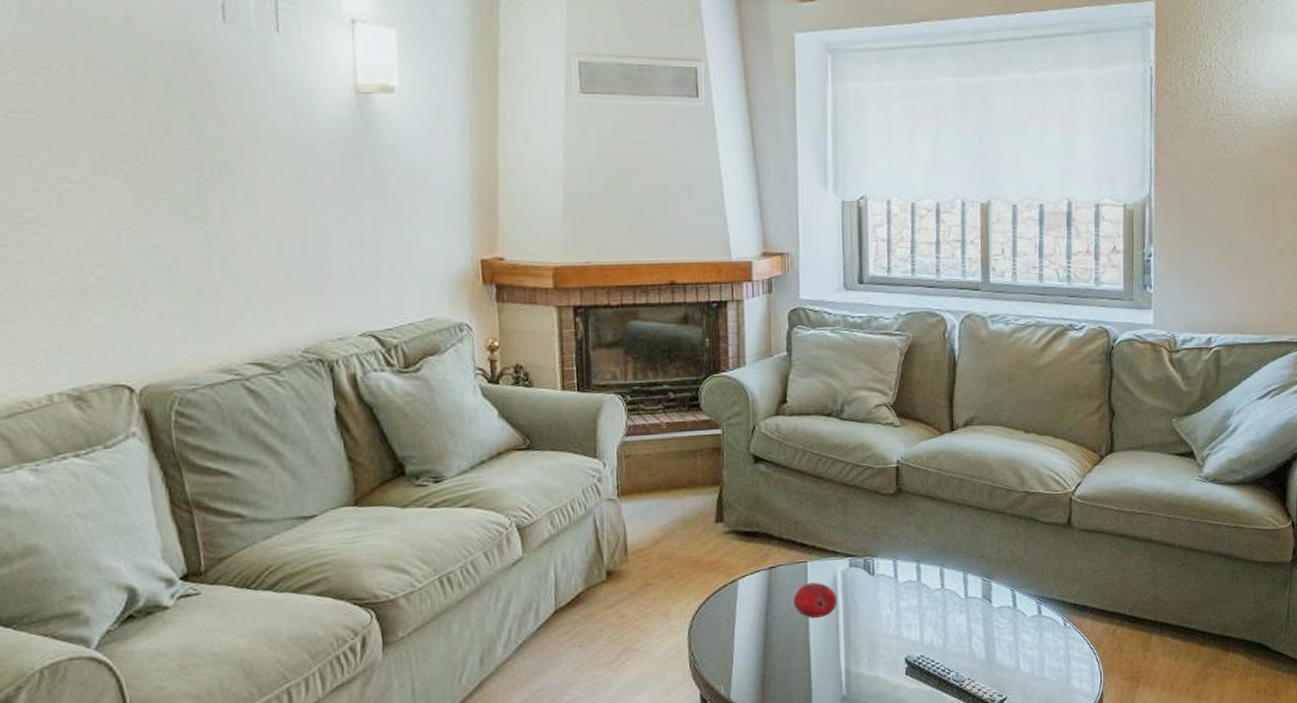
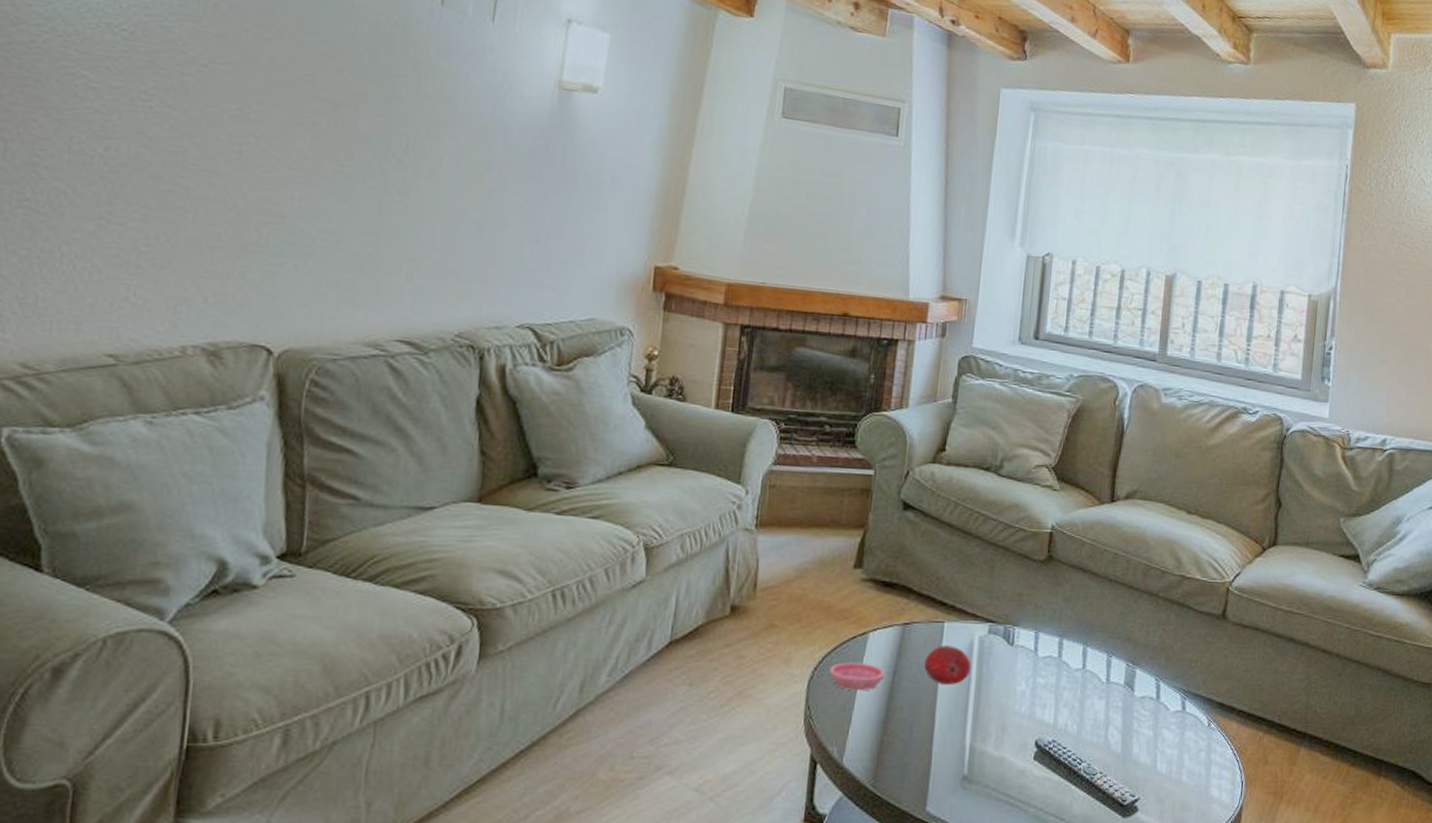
saucer: none [706,607,758,634] -> present [828,662,885,691]

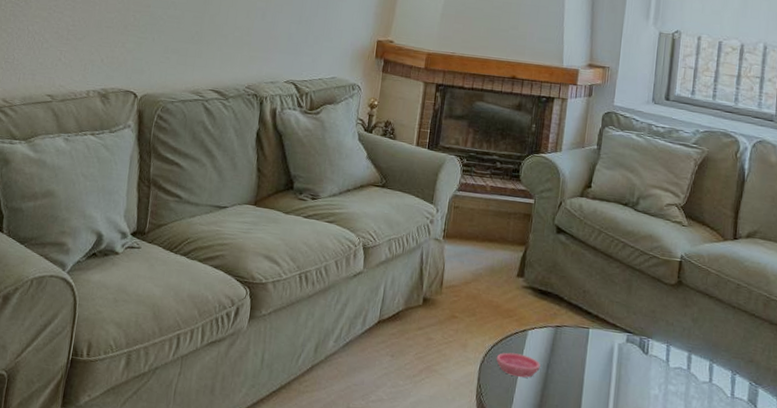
fruit: present [924,645,972,684] -> none [572,347,612,382]

